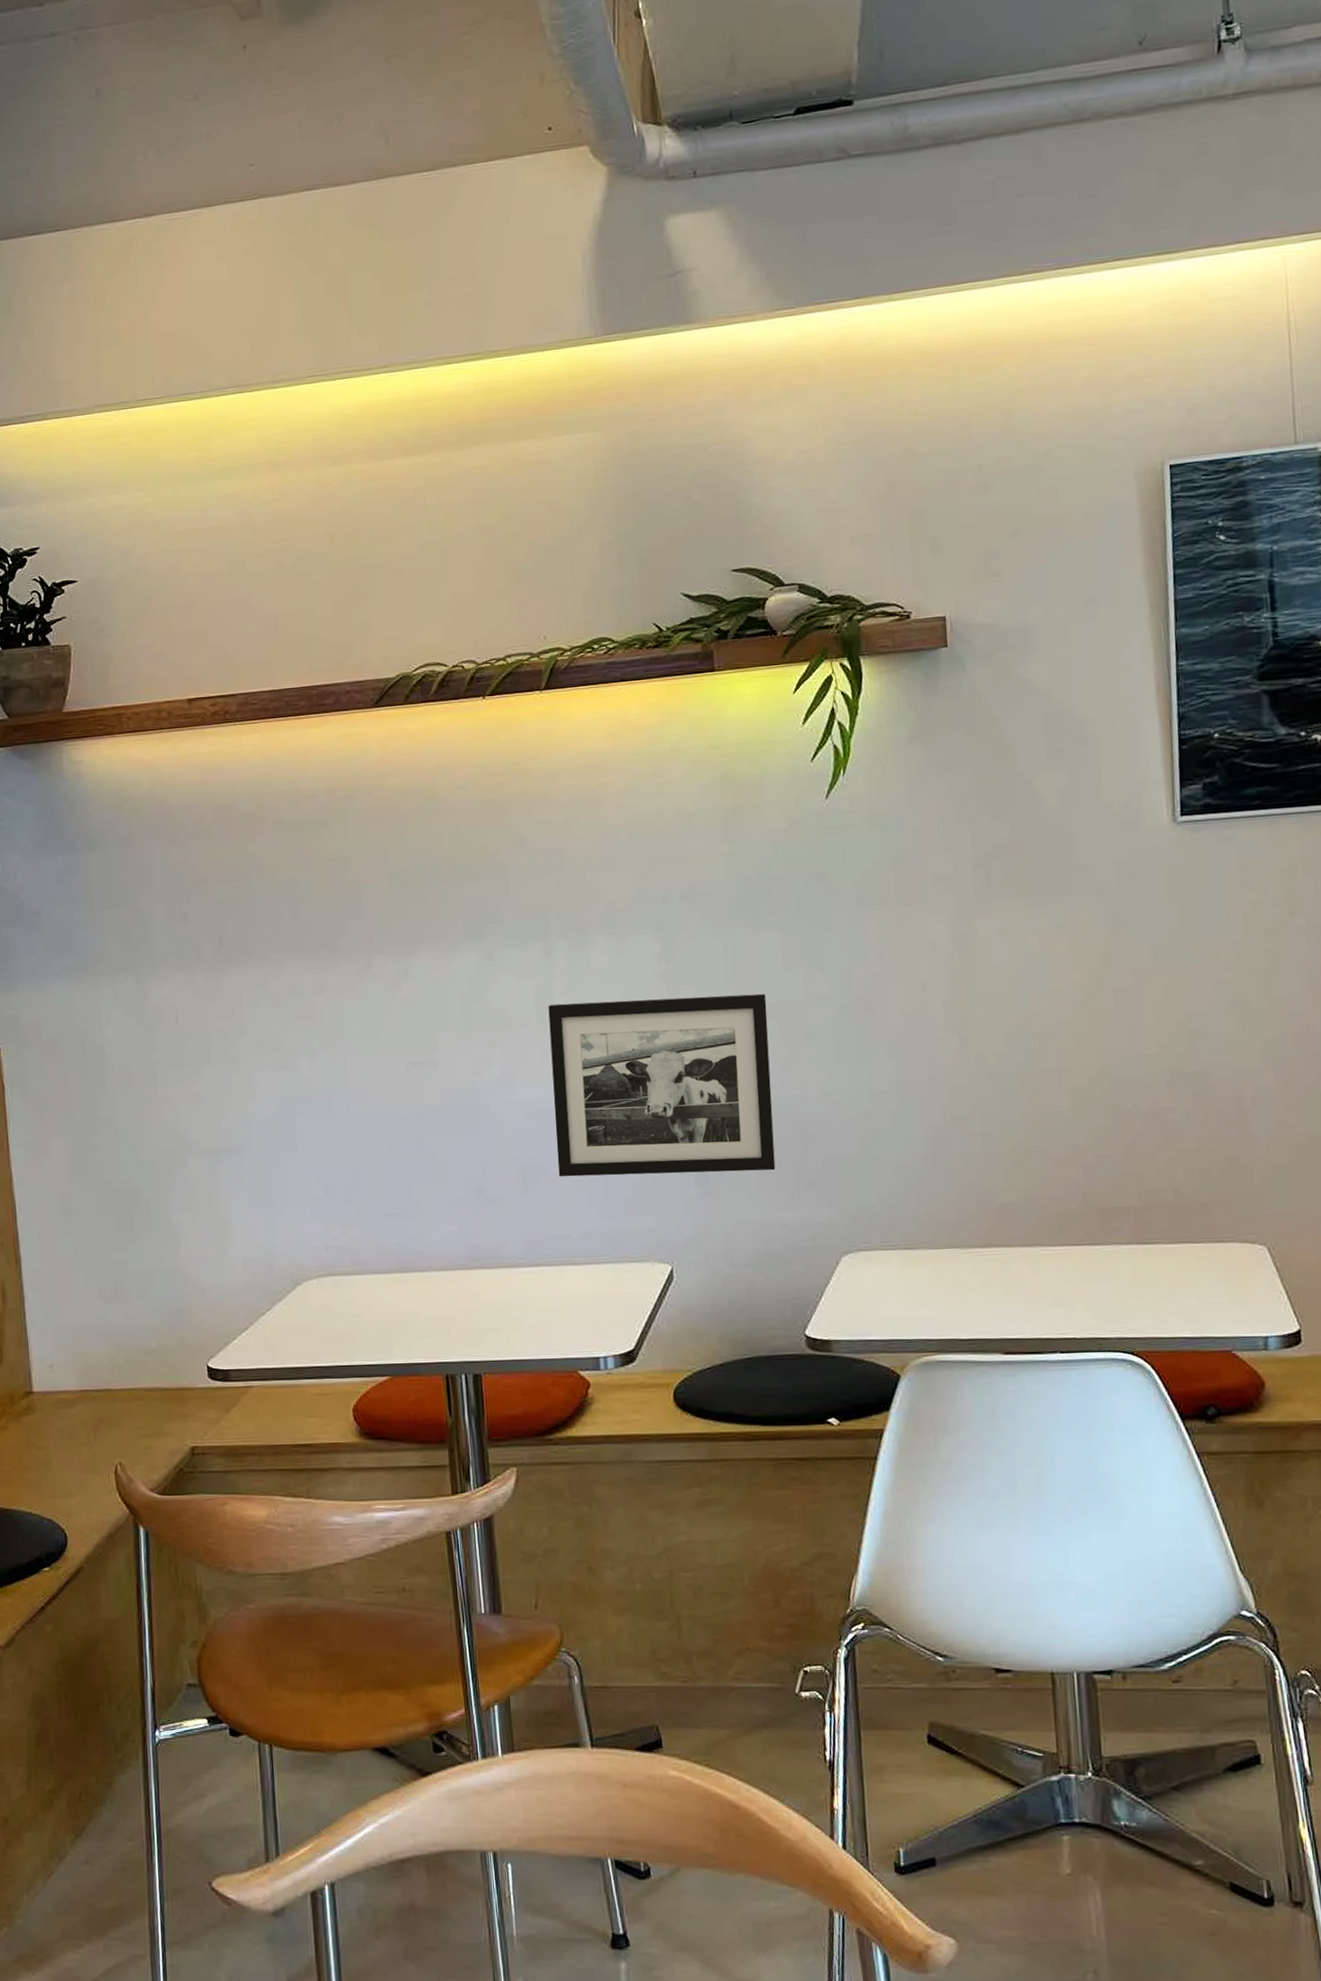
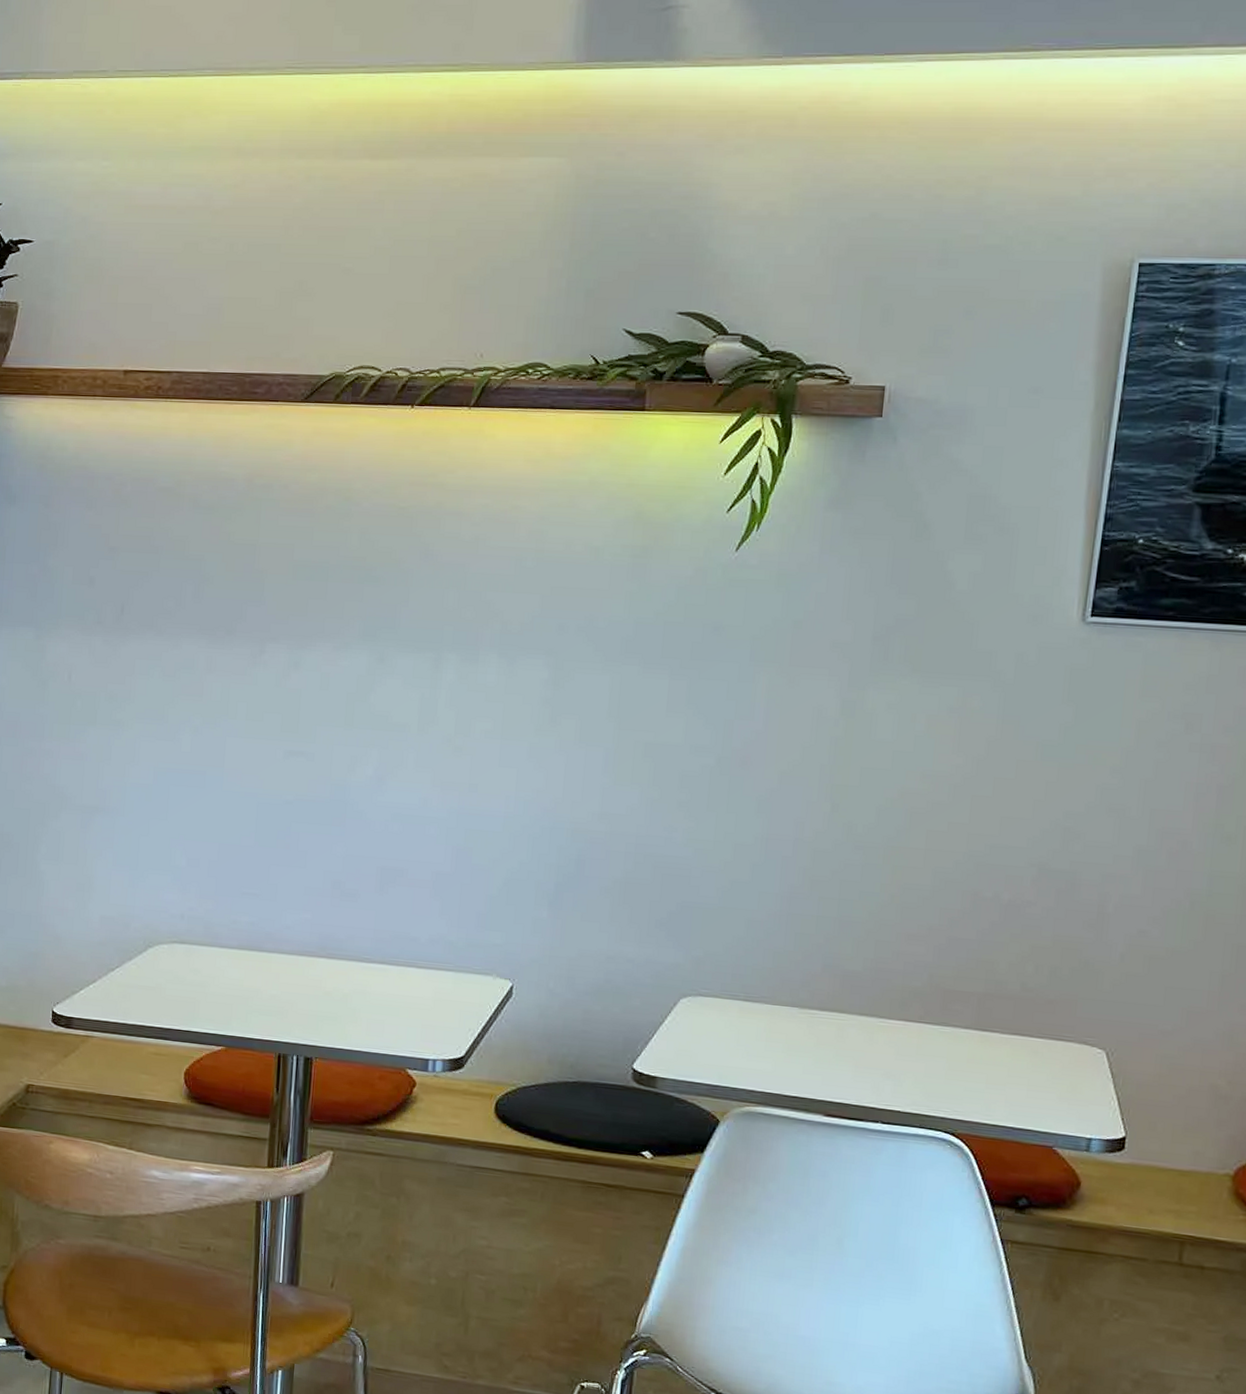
picture frame: present [548,993,776,1177] -> none [416,714,646,906]

